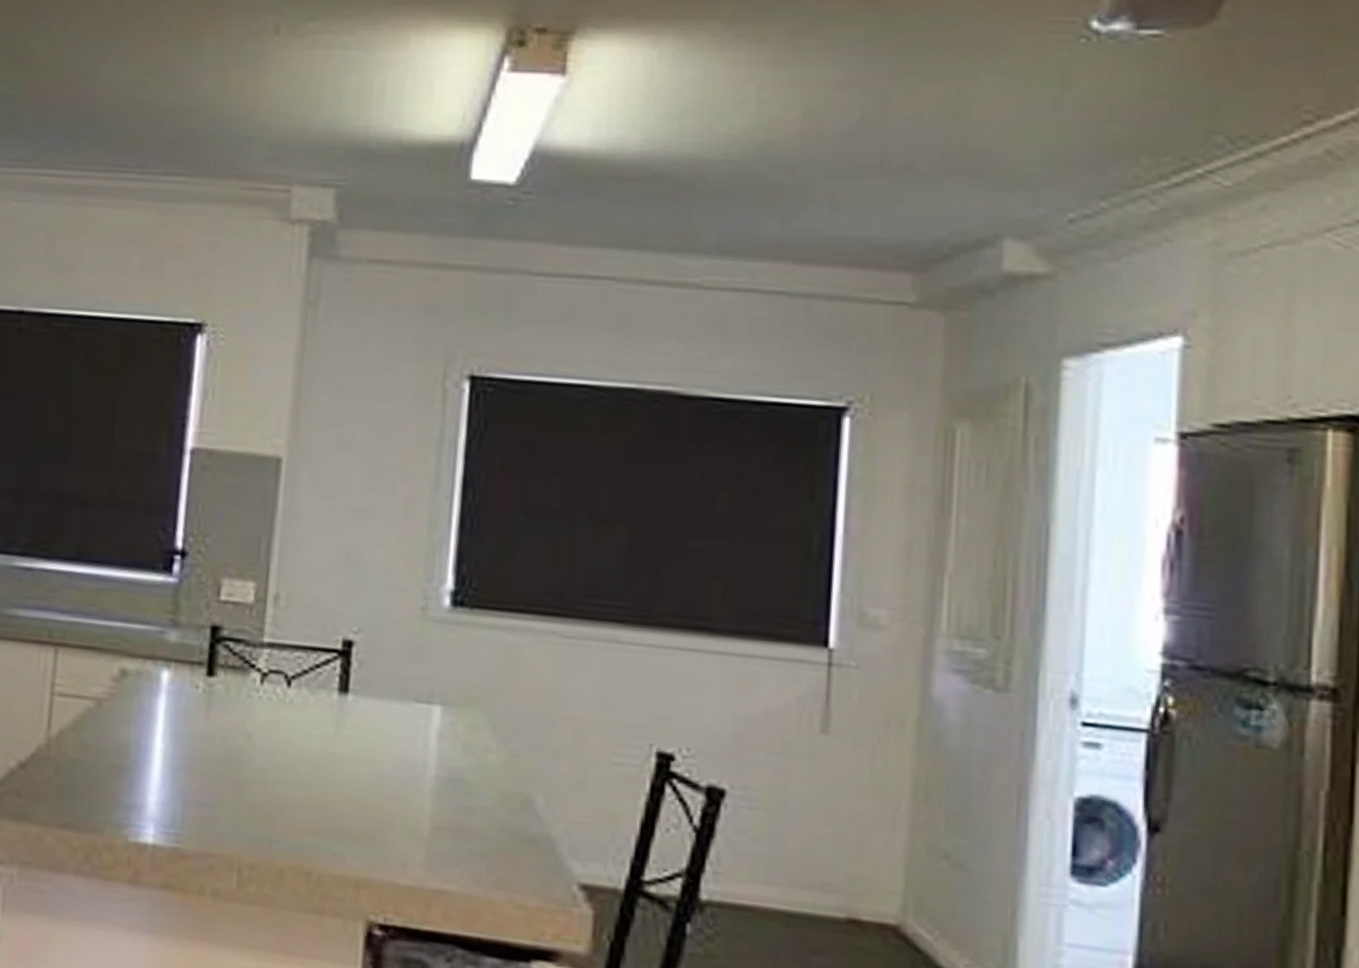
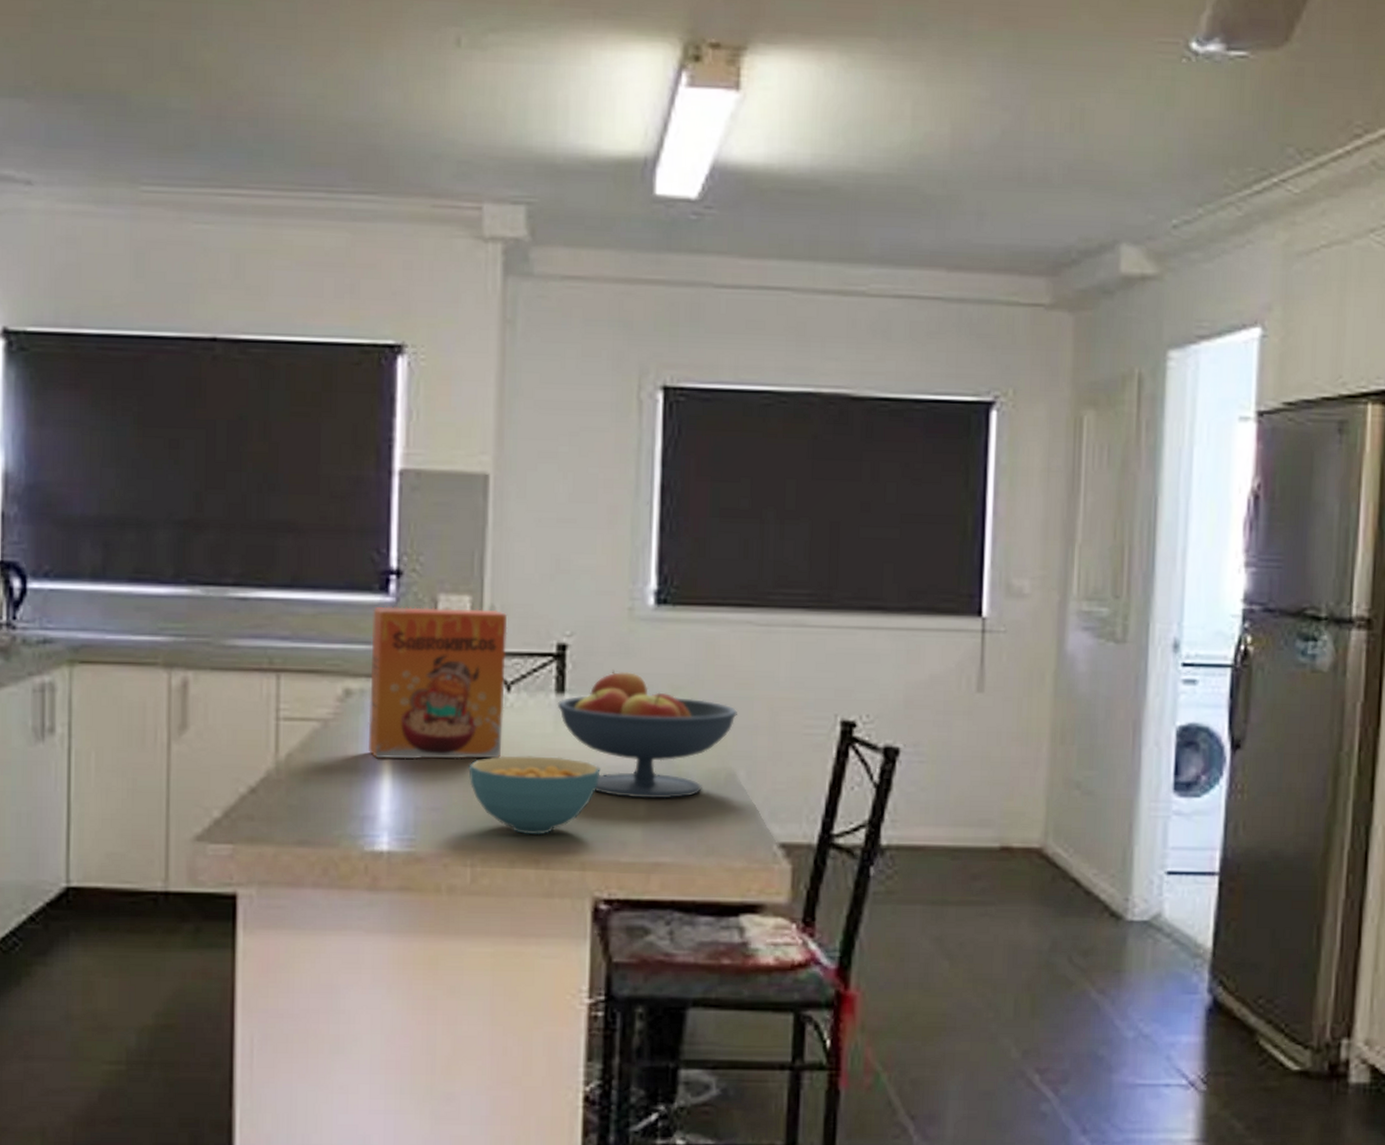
cereal box: none [140,587,293,756] -> present [368,606,508,760]
cereal bowl: none [241,754,383,844] -> present [468,755,601,835]
fruit bowl: none [339,672,537,821] -> present [557,669,737,799]

